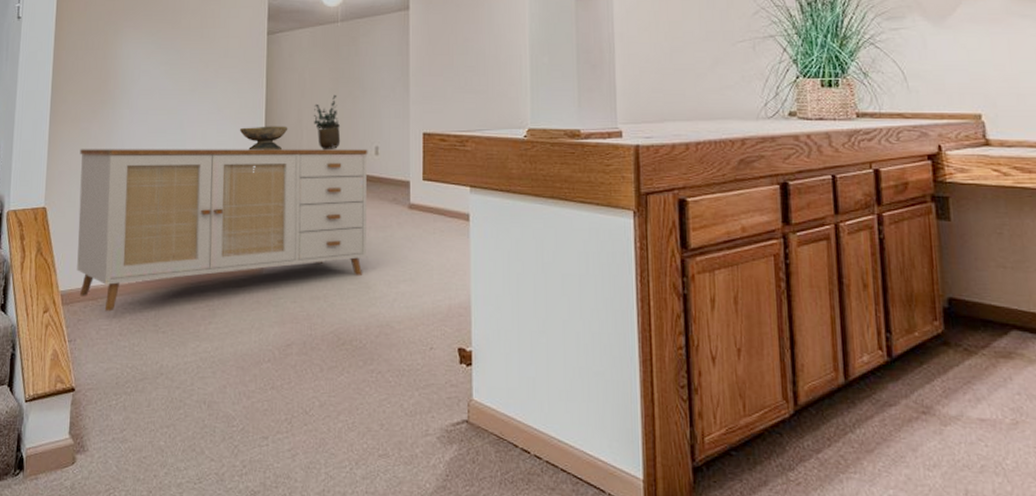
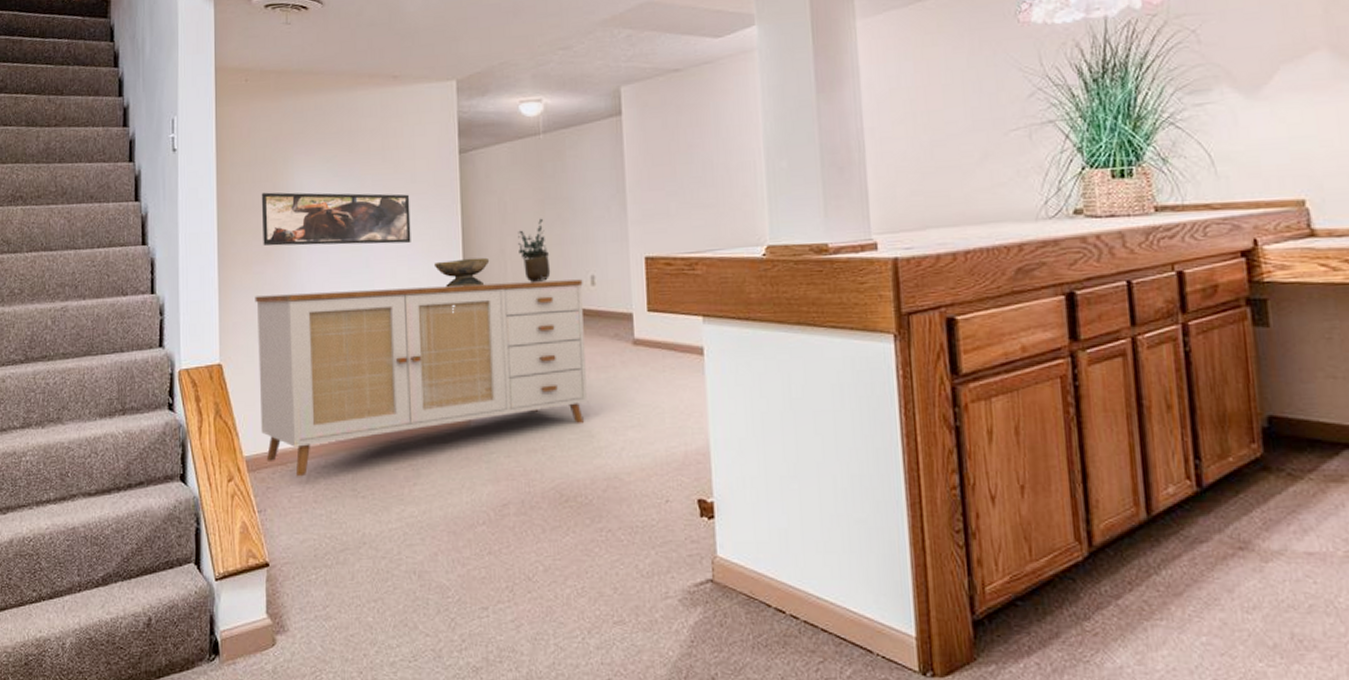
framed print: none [91,59,222,109] -> present [261,192,411,246]

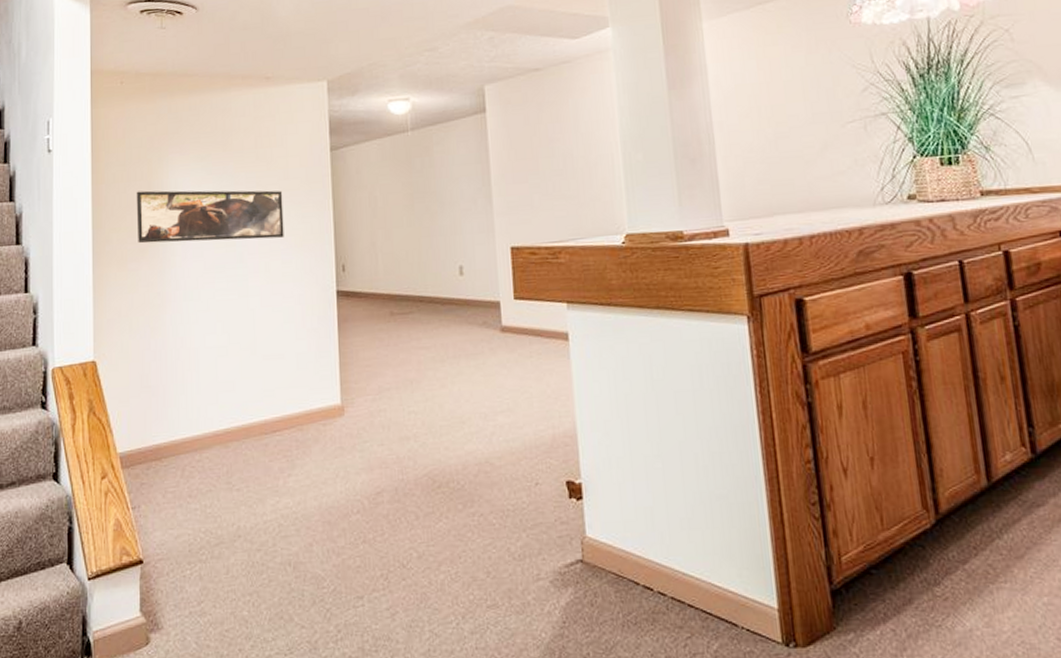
sideboard: present [255,279,587,477] -> none [129,270,458,472]
decorative bowl: present [433,257,490,288] -> none [306,250,361,281]
potted plant: present [518,218,551,283] -> none [388,211,421,275]

